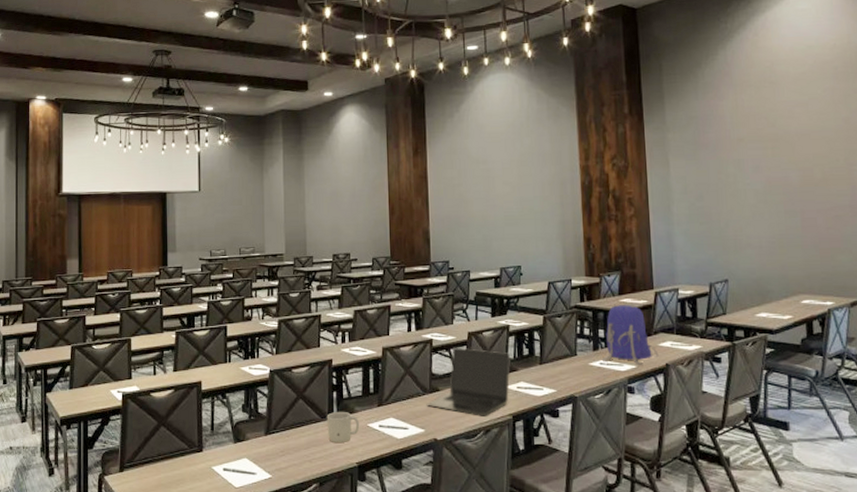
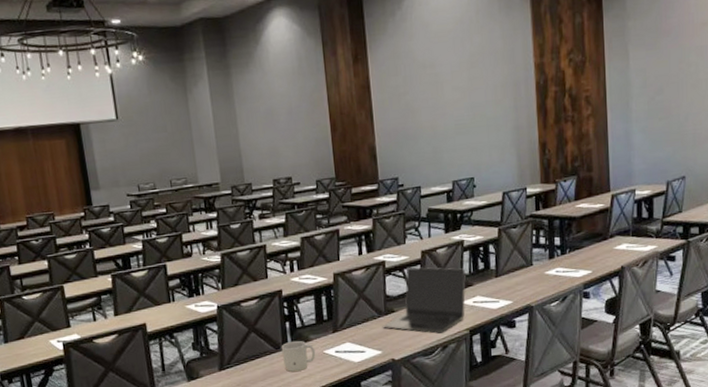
backpack: present [603,304,659,365] -> none [558,209,614,270]

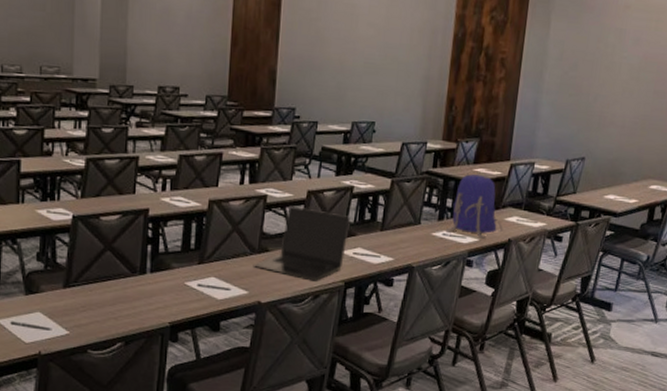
mug: present [281,340,316,373] -> none [137,266,176,301]
backpack: none [558,209,614,270] -> present [446,173,503,239]

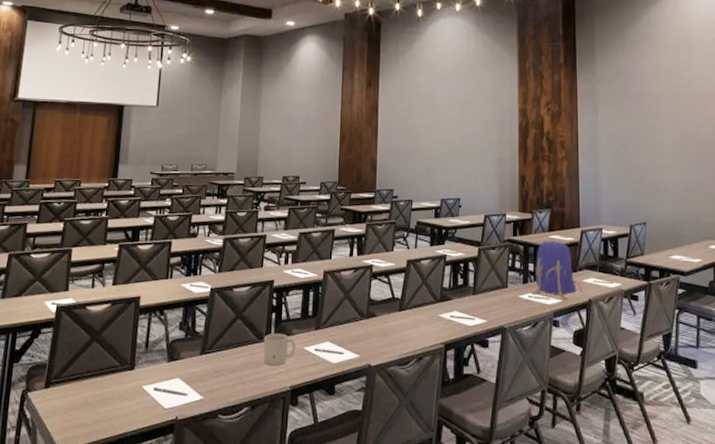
mug: none [137,266,176,301] -> present [263,333,296,366]
laptop: present [253,205,350,281] -> none [362,274,445,344]

